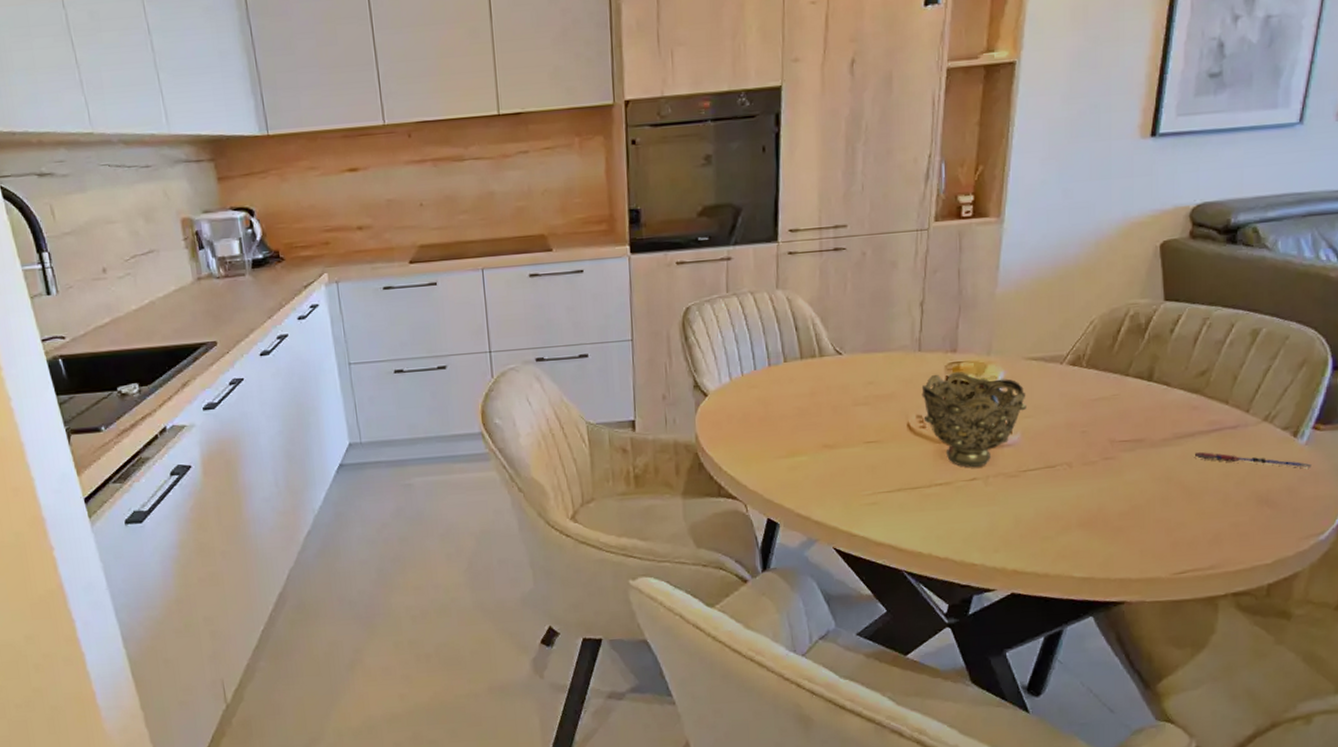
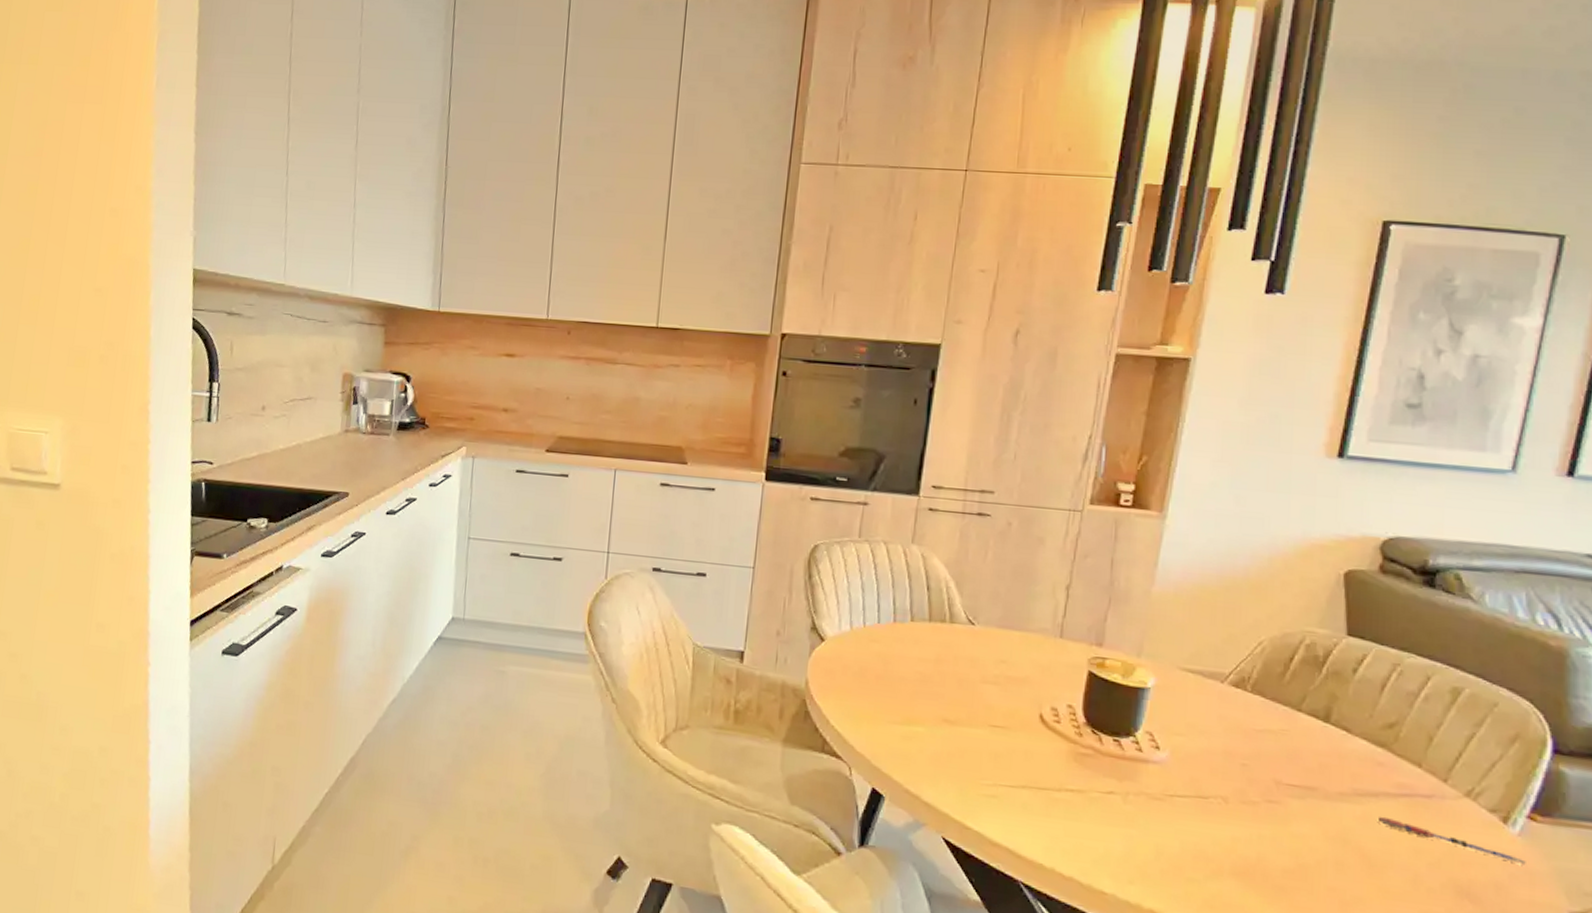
decorative bowl: present [921,372,1027,468] -> none [1059,666,1179,780]

